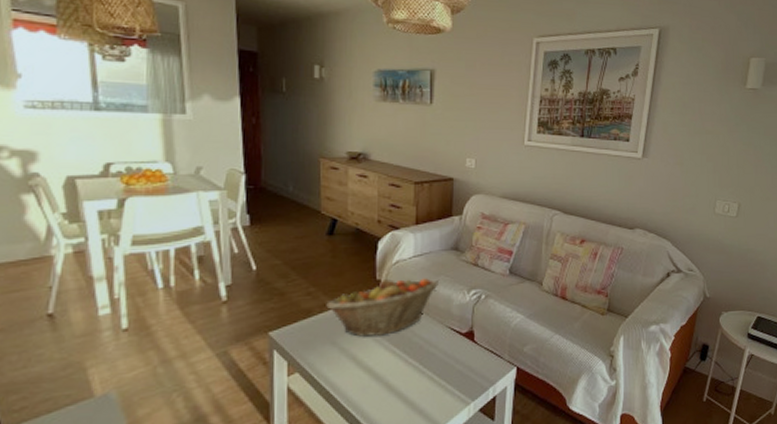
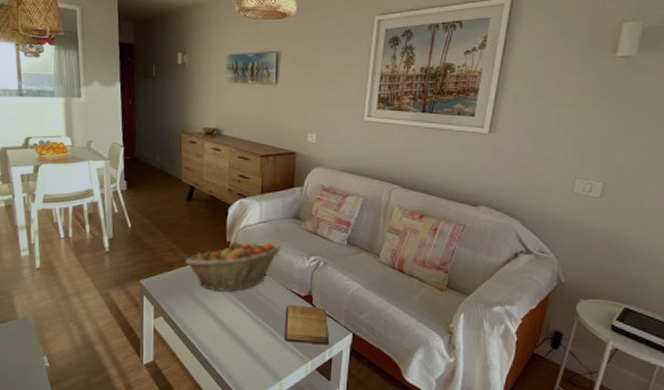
book: none [444,343,492,385] -> present [284,305,329,346]

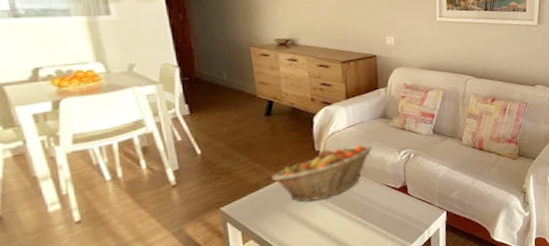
book: present [284,305,329,346] -> none [383,195,427,233]

